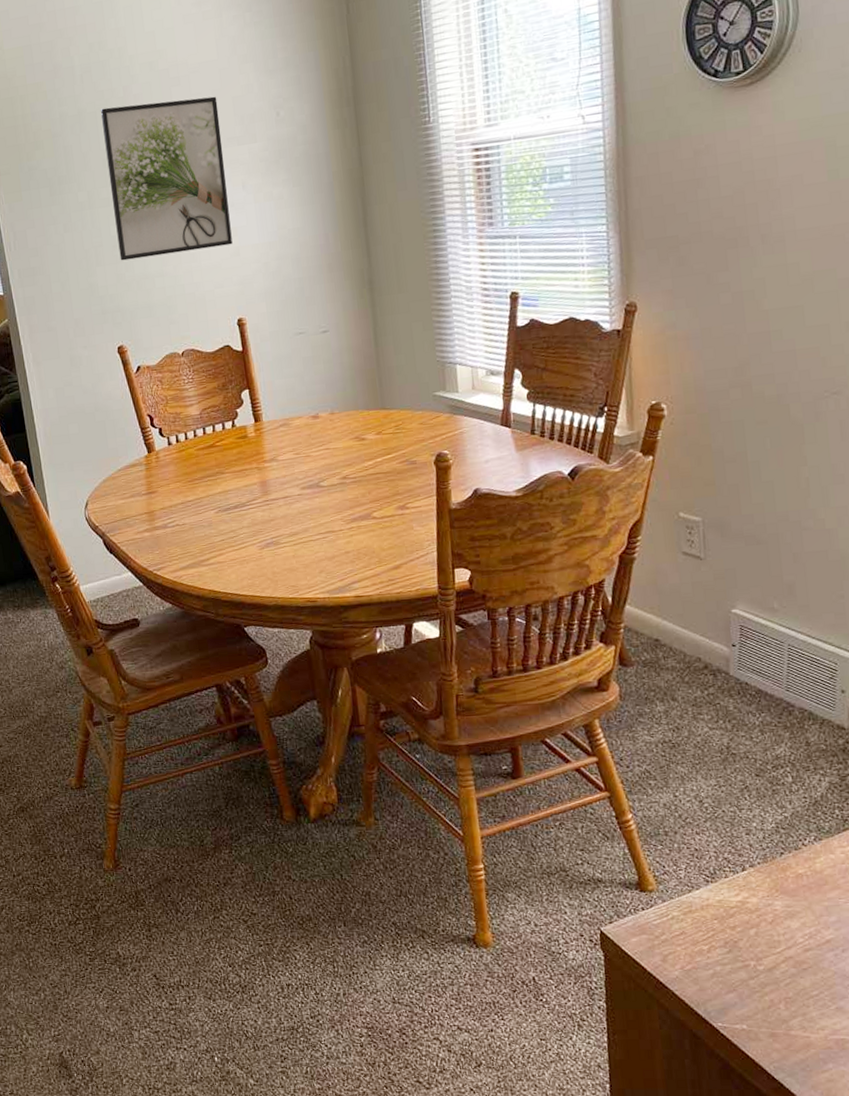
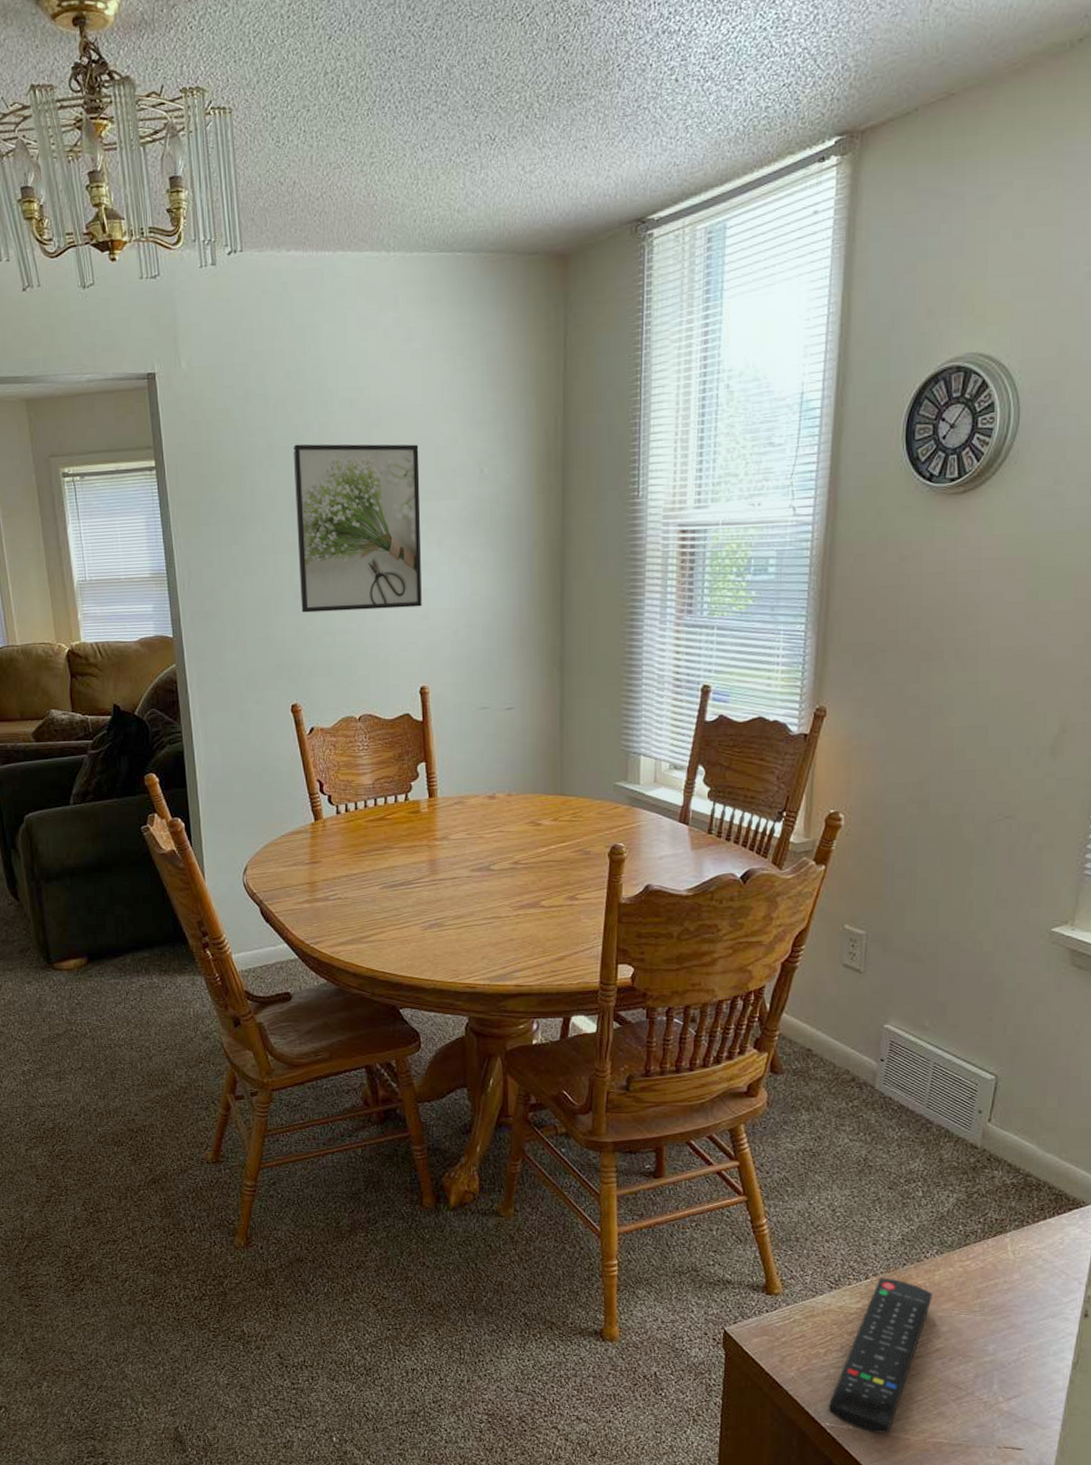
remote control: none [718,868,816,1032] -> present [828,1278,932,1434]

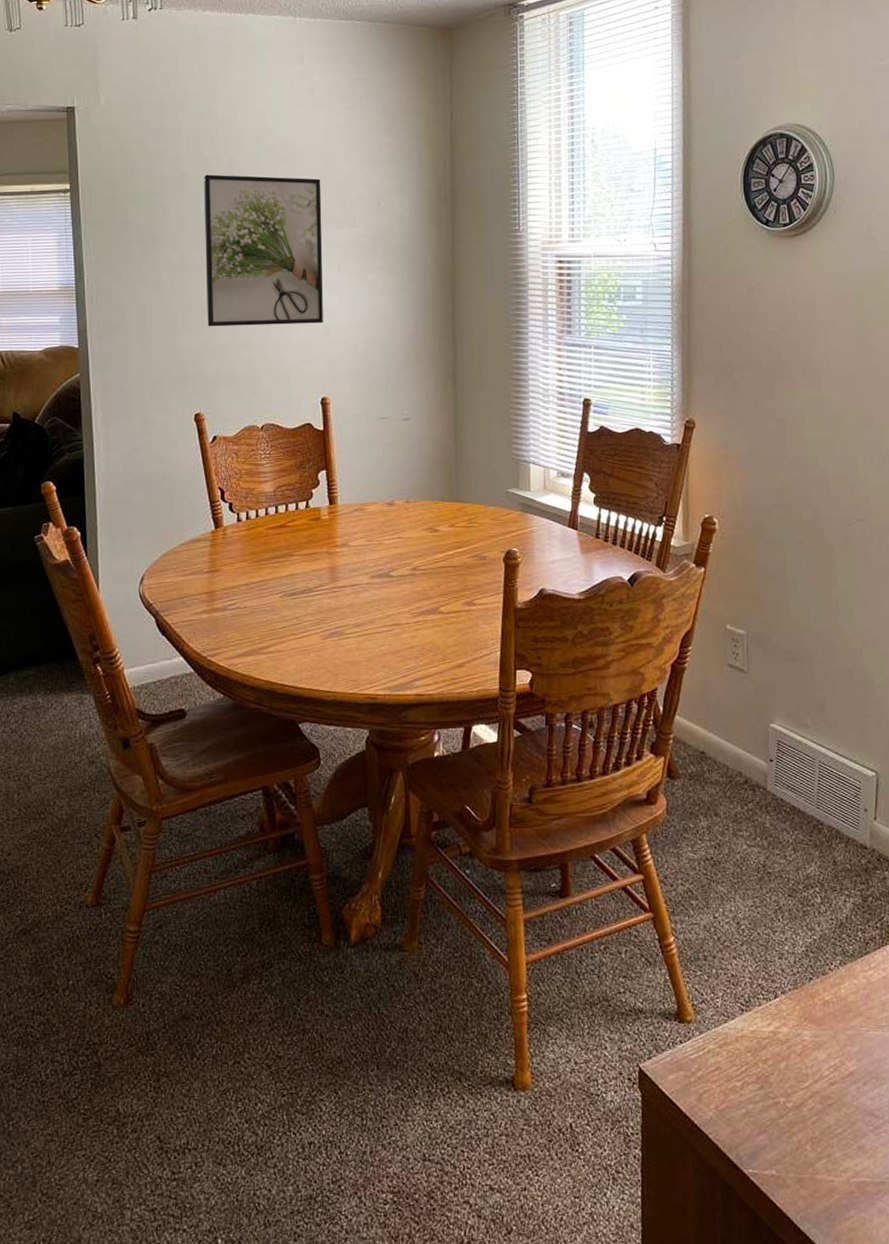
remote control: present [828,1278,932,1434] -> none [749,995,841,1177]

